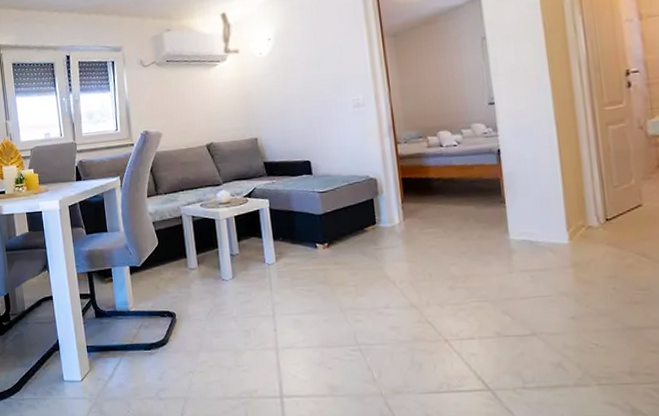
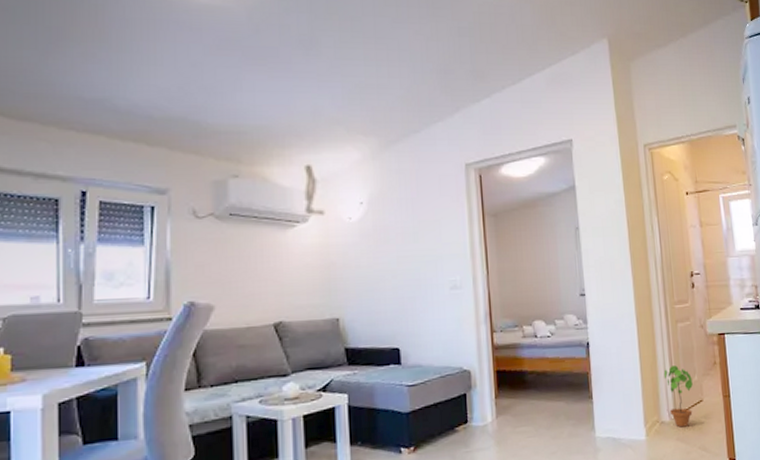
potted plant: none [590,169,629,232] -> present [663,365,693,427]

